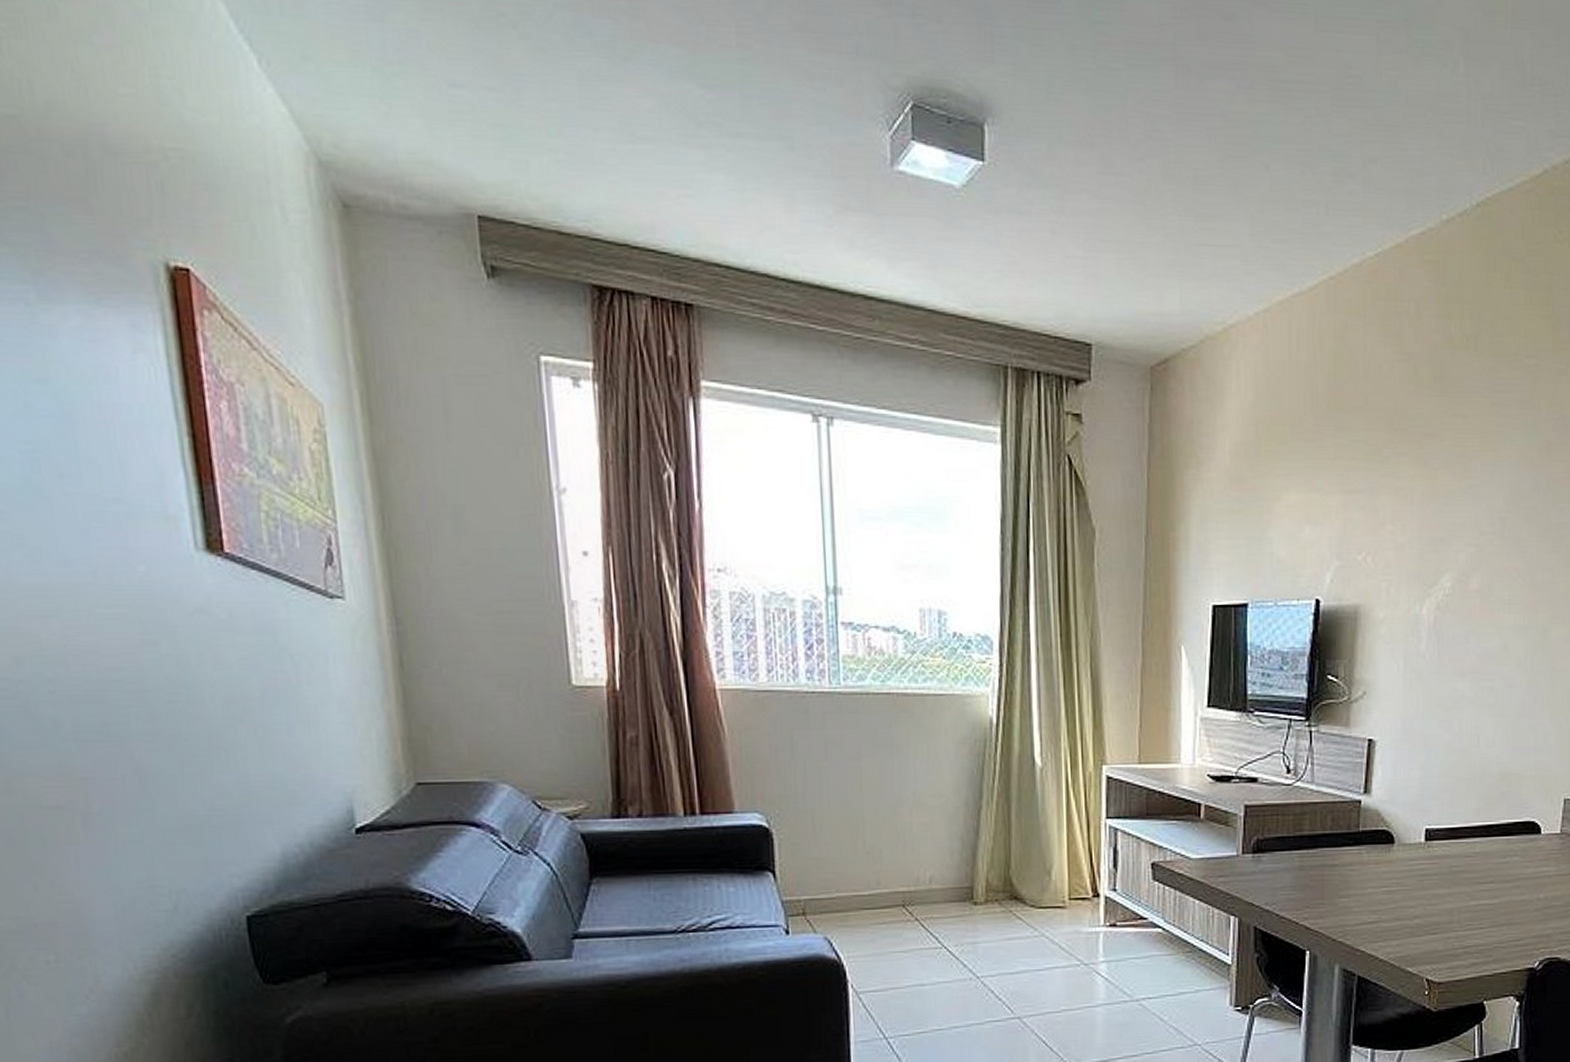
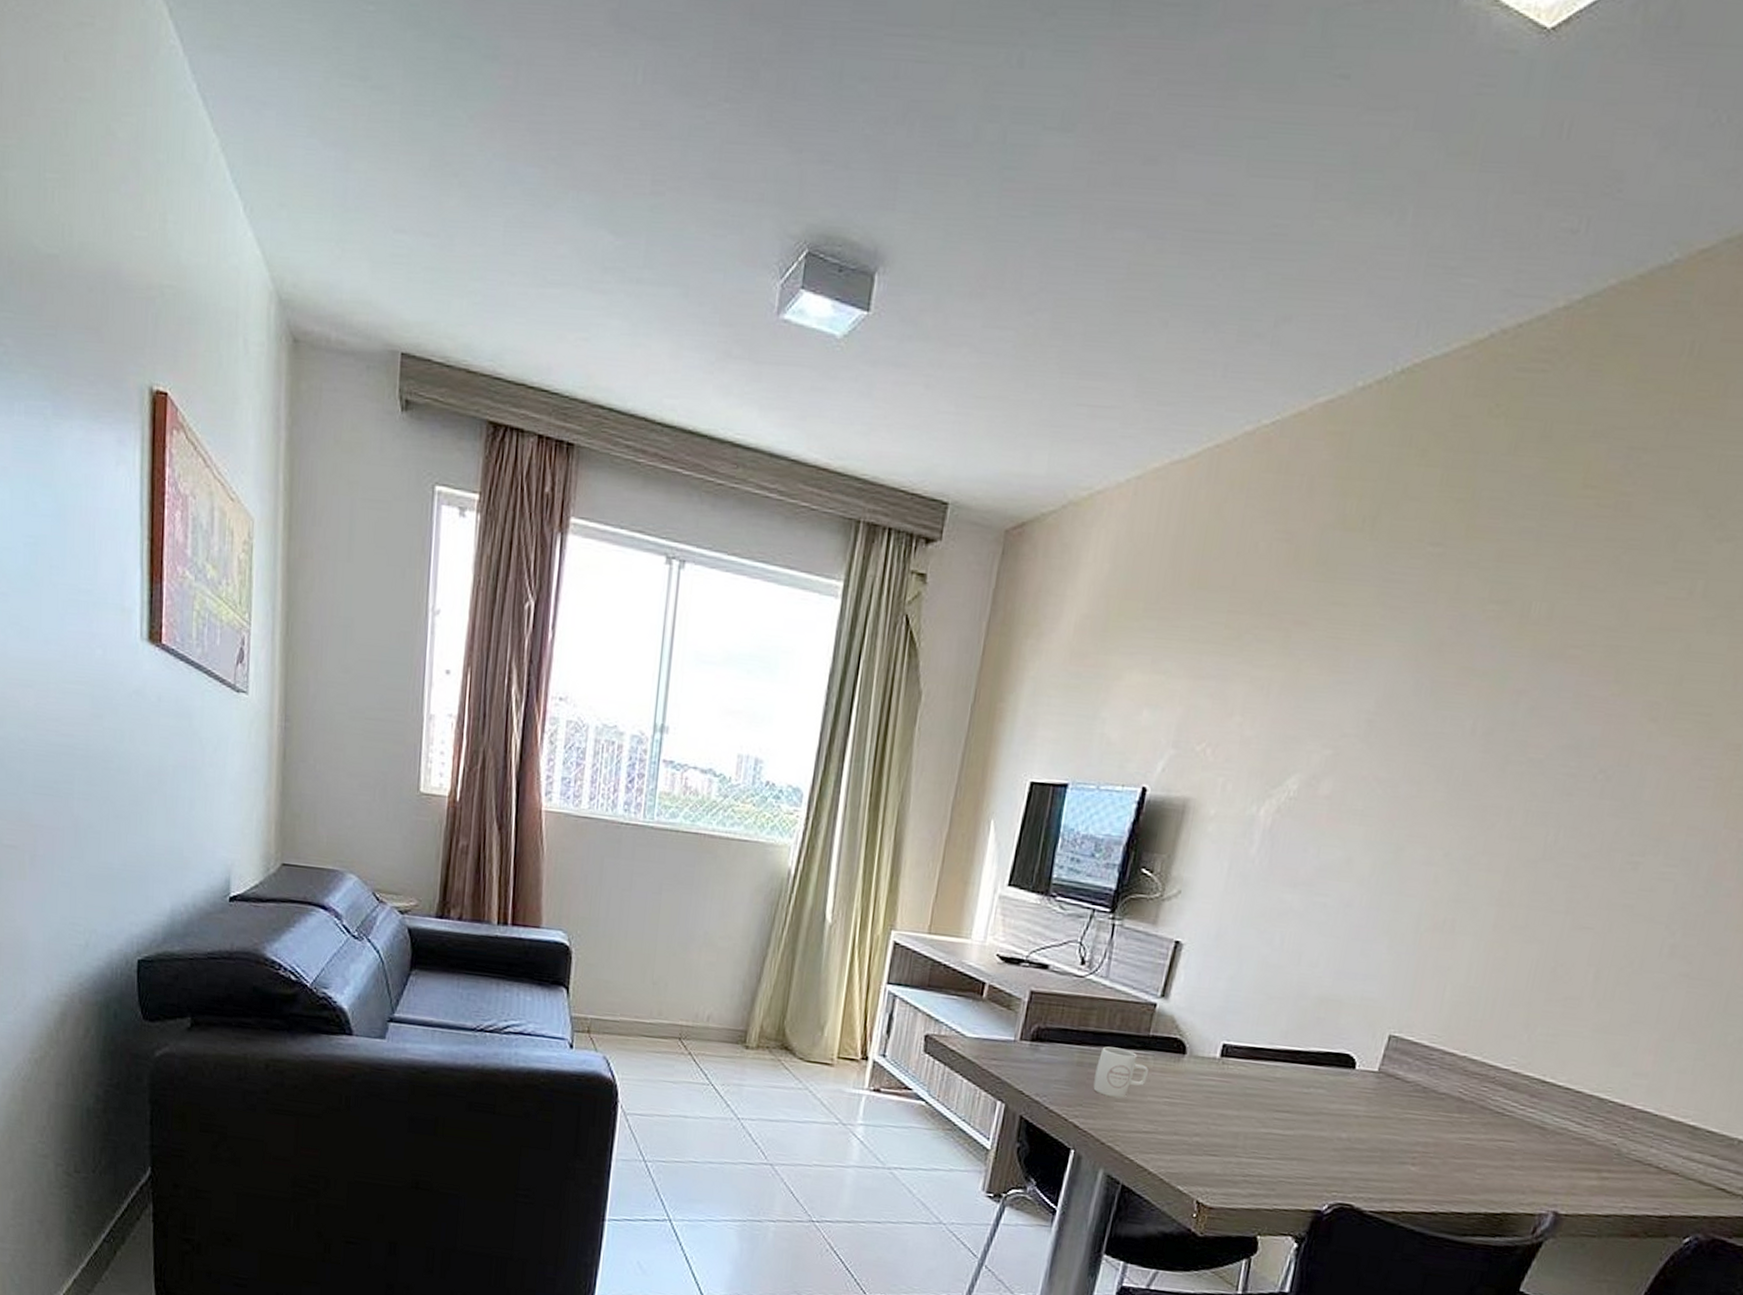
mug: none [1317,847,1365,895] -> present [1093,1046,1150,1099]

